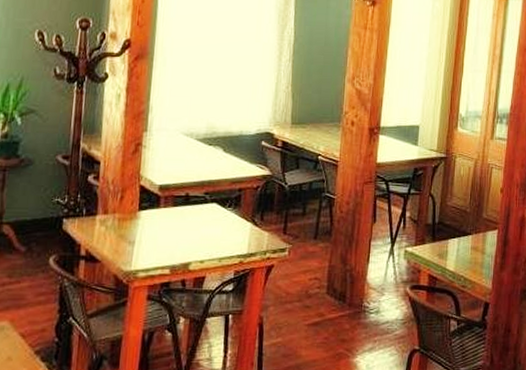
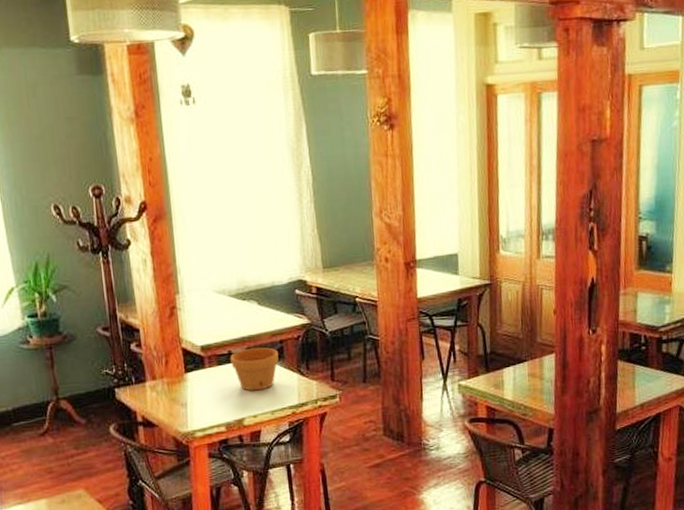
flower pot: none [186,193,235,236] -> present [230,347,279,391]

